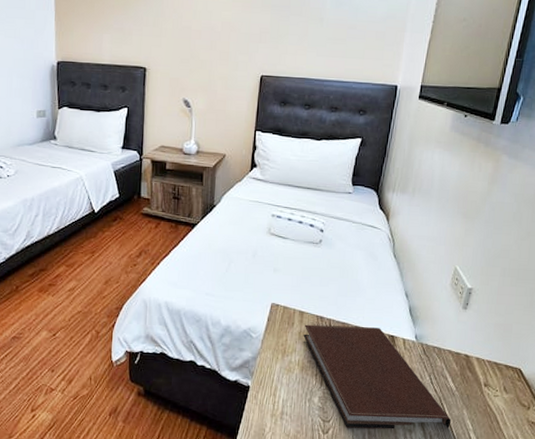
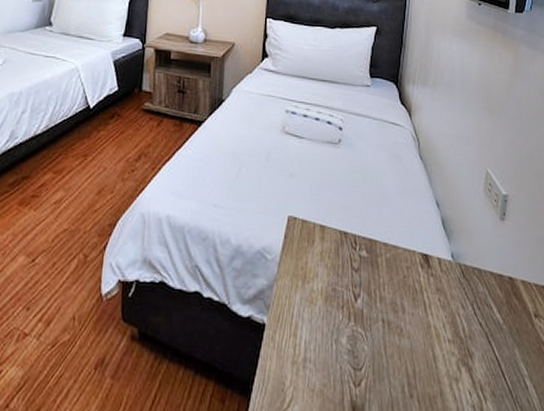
notebook: present [303,324,452,430] -> none [325,242,503,379]

